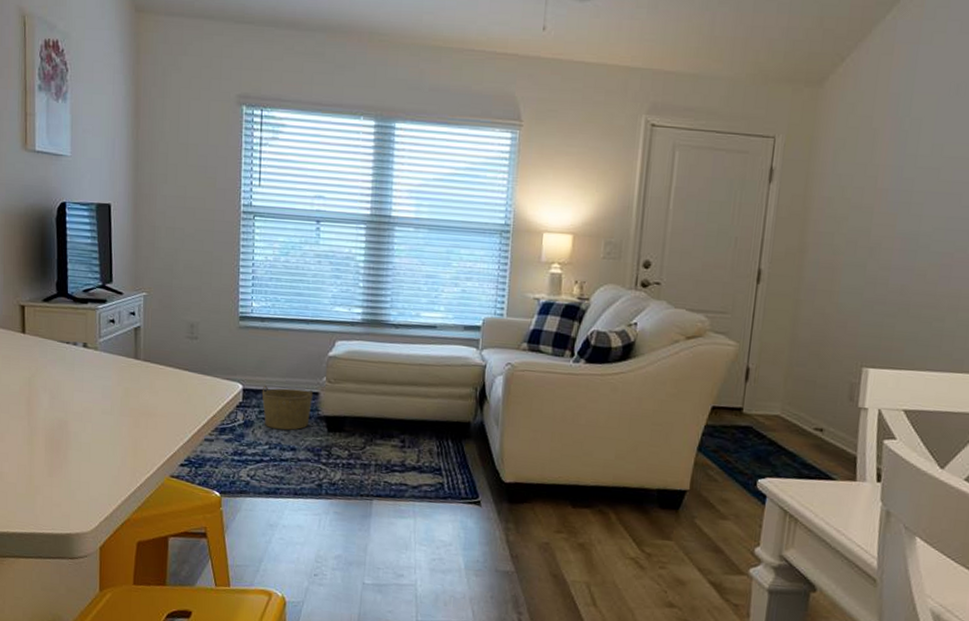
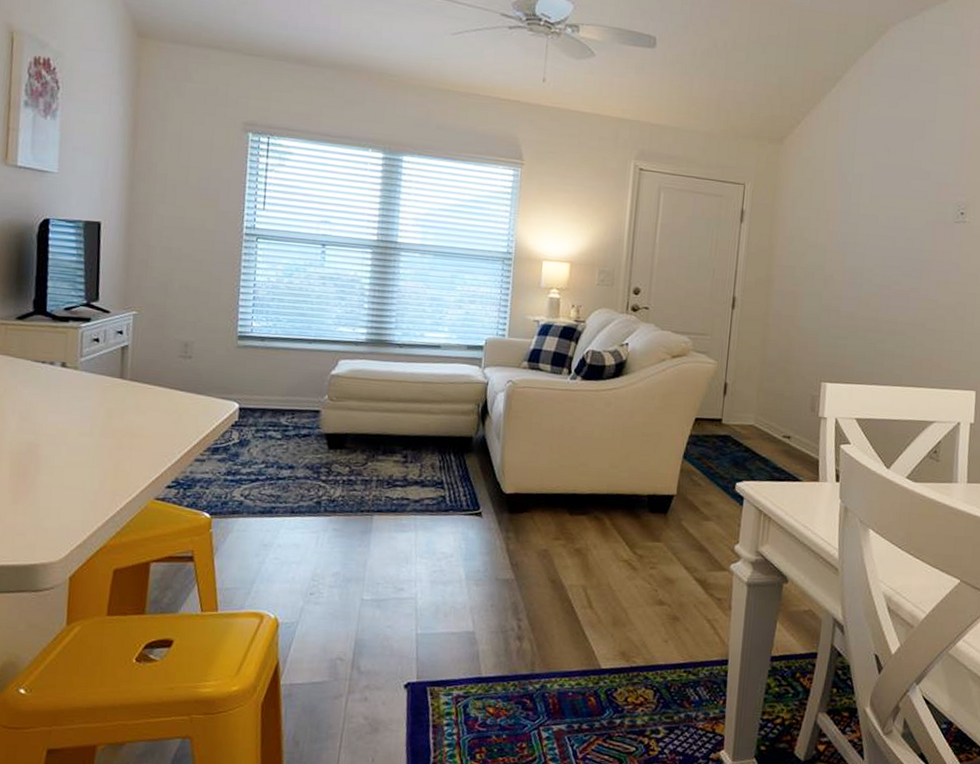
basket: present [261,385,314,431] -> none [259,404,315,449]

